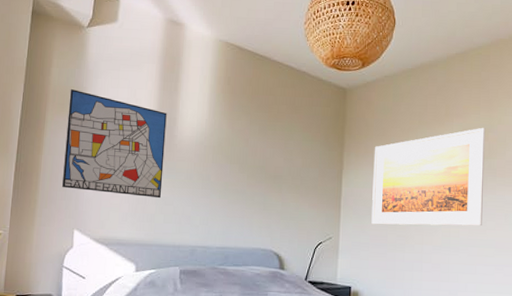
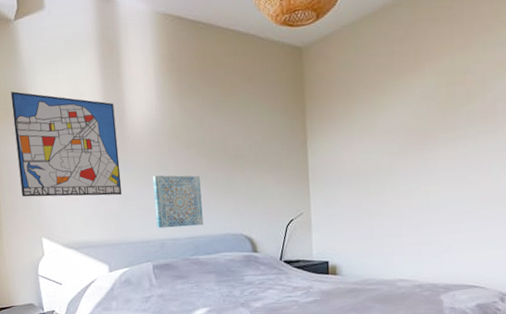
wall art: none [190,184,238,237] -> present [152,175,204,229]
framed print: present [371,127,485,226] -> none [339,69,464,194]

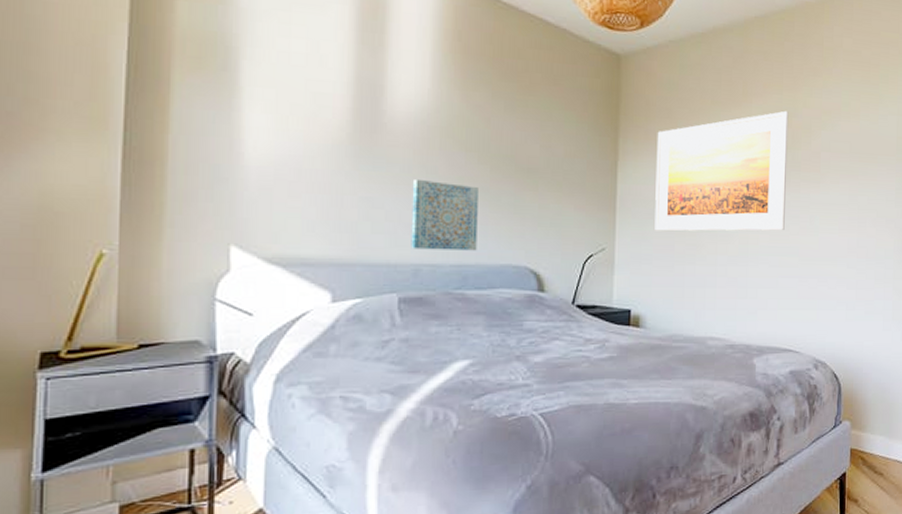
wall art: present [10,91,122,197] -> none [205,34,369,199]
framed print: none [339,69,464,194] -> present [654,110,789,232]

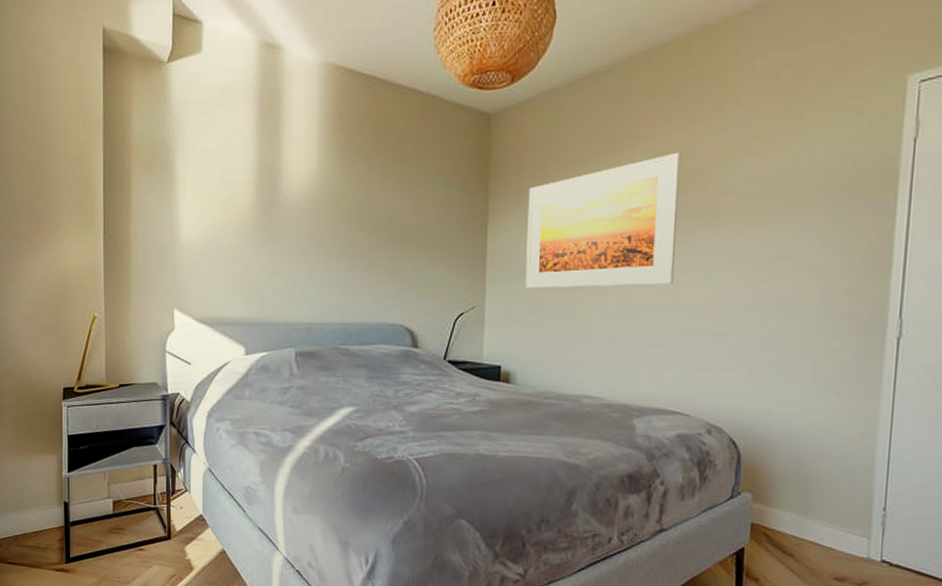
wall art: present [411,178,478,251] -> none [304,248,359,311]

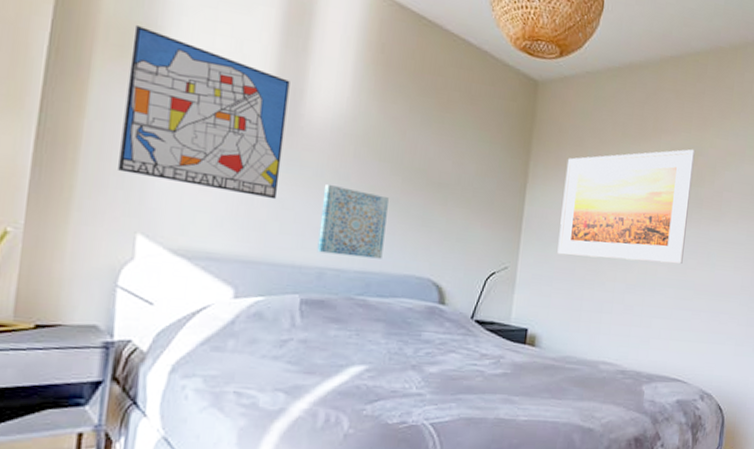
wall art: none [155,141,269,268] -> present [117,24,290,200]
wall art: none [304,248,359,311] -> present [317,183,389,259]

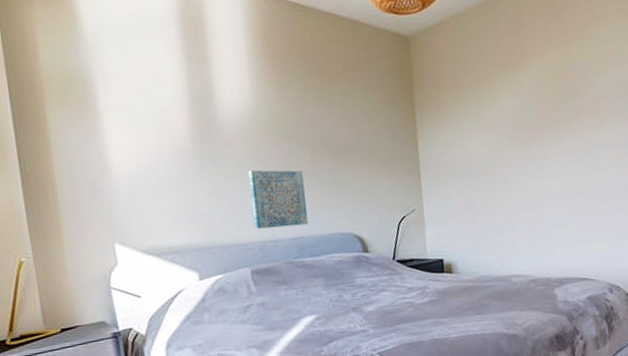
wall art: present [117,24,290,200] -> none [69,71,213,197]
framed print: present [557,149,695,264] -> none [448,65,571,189]

